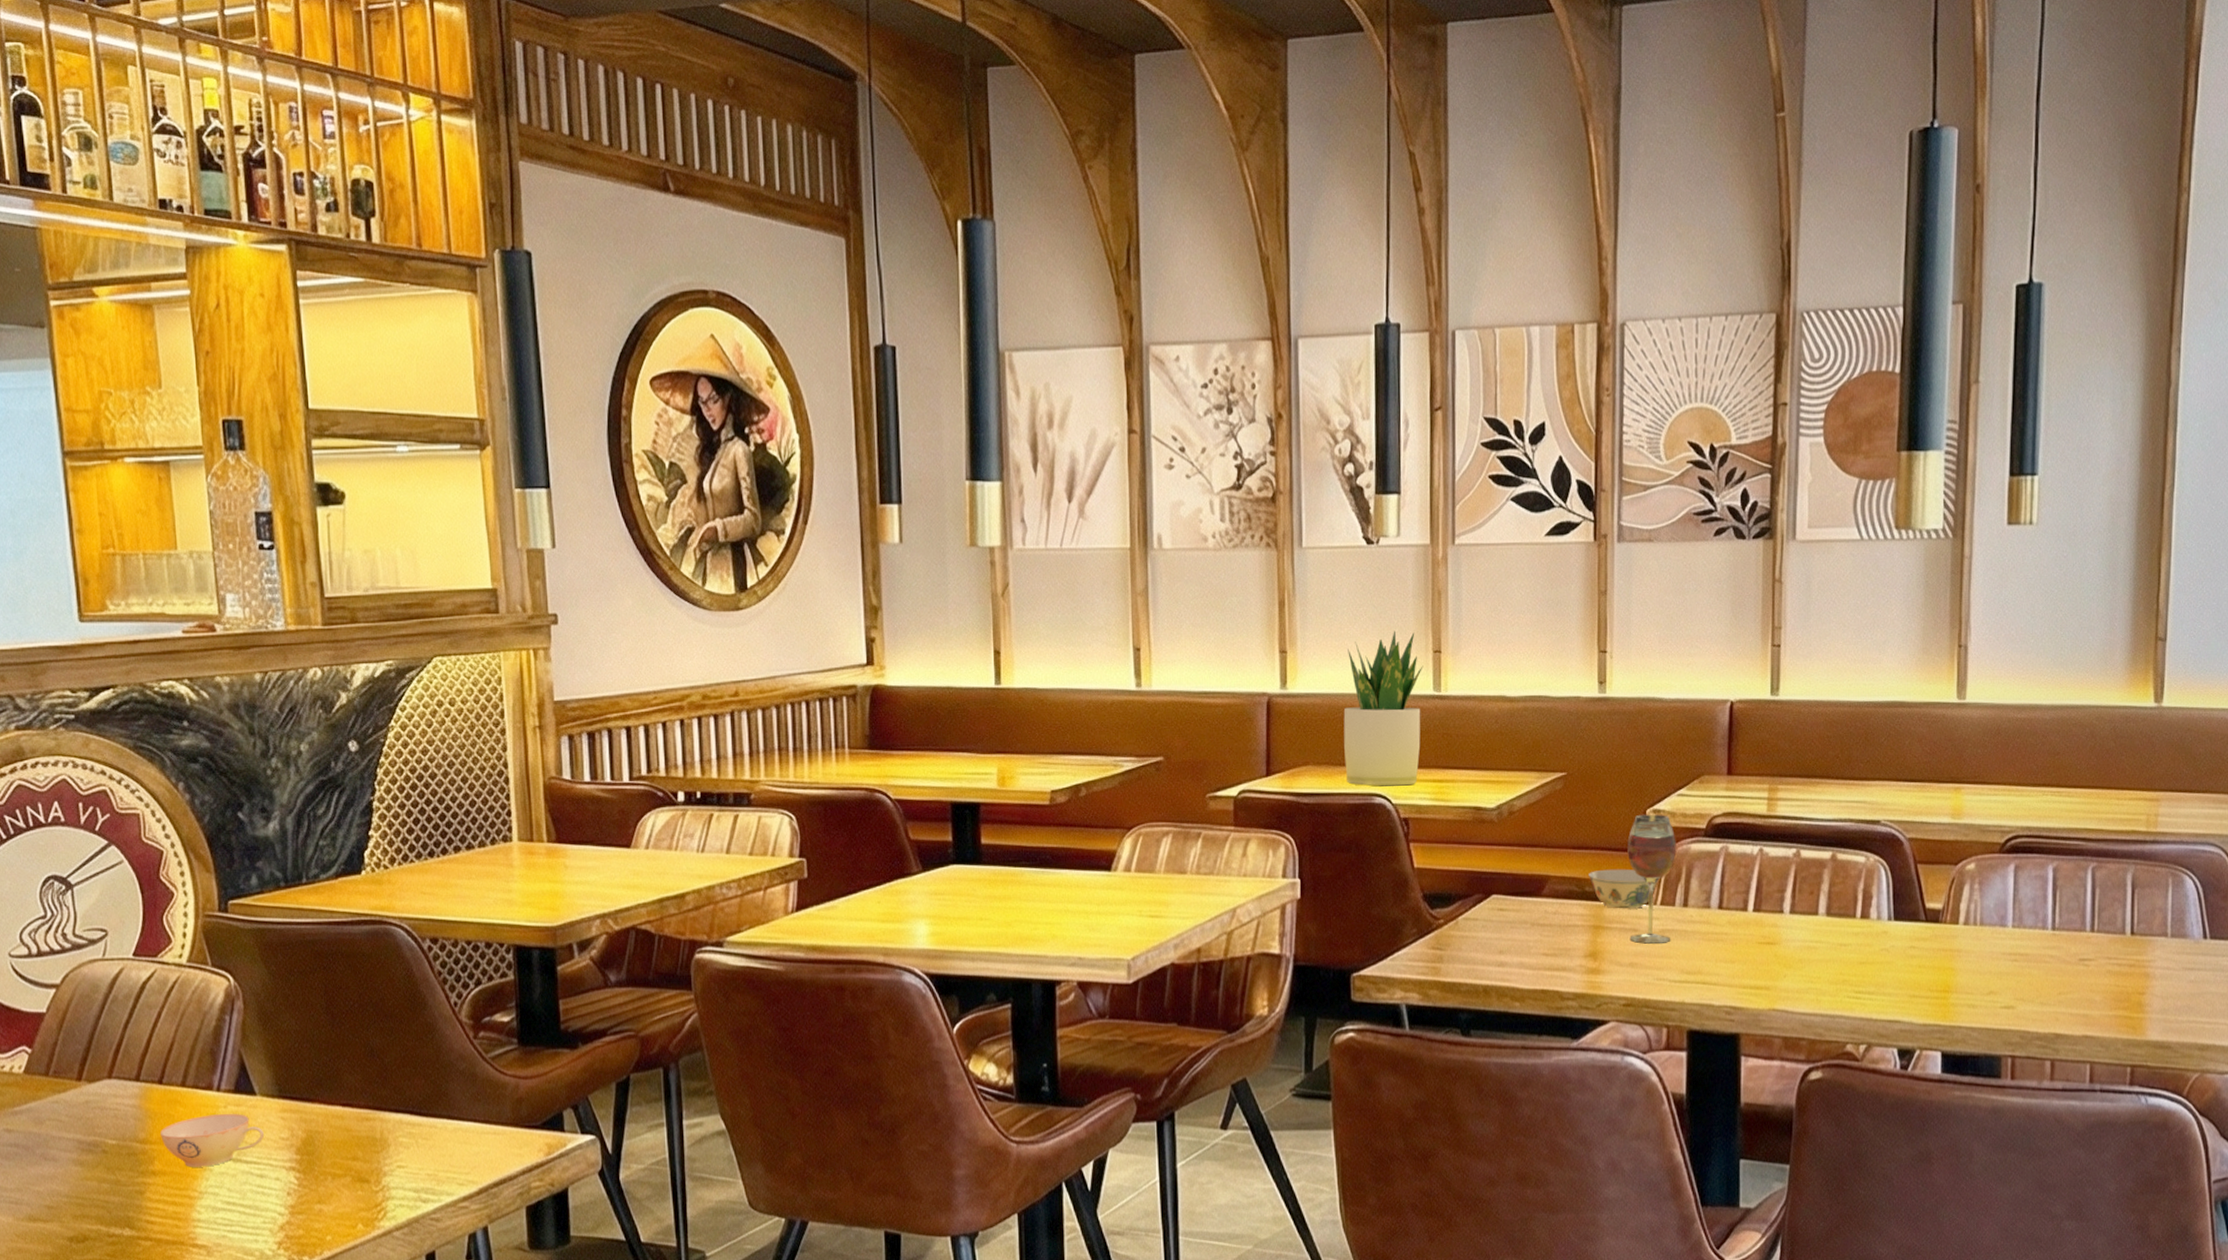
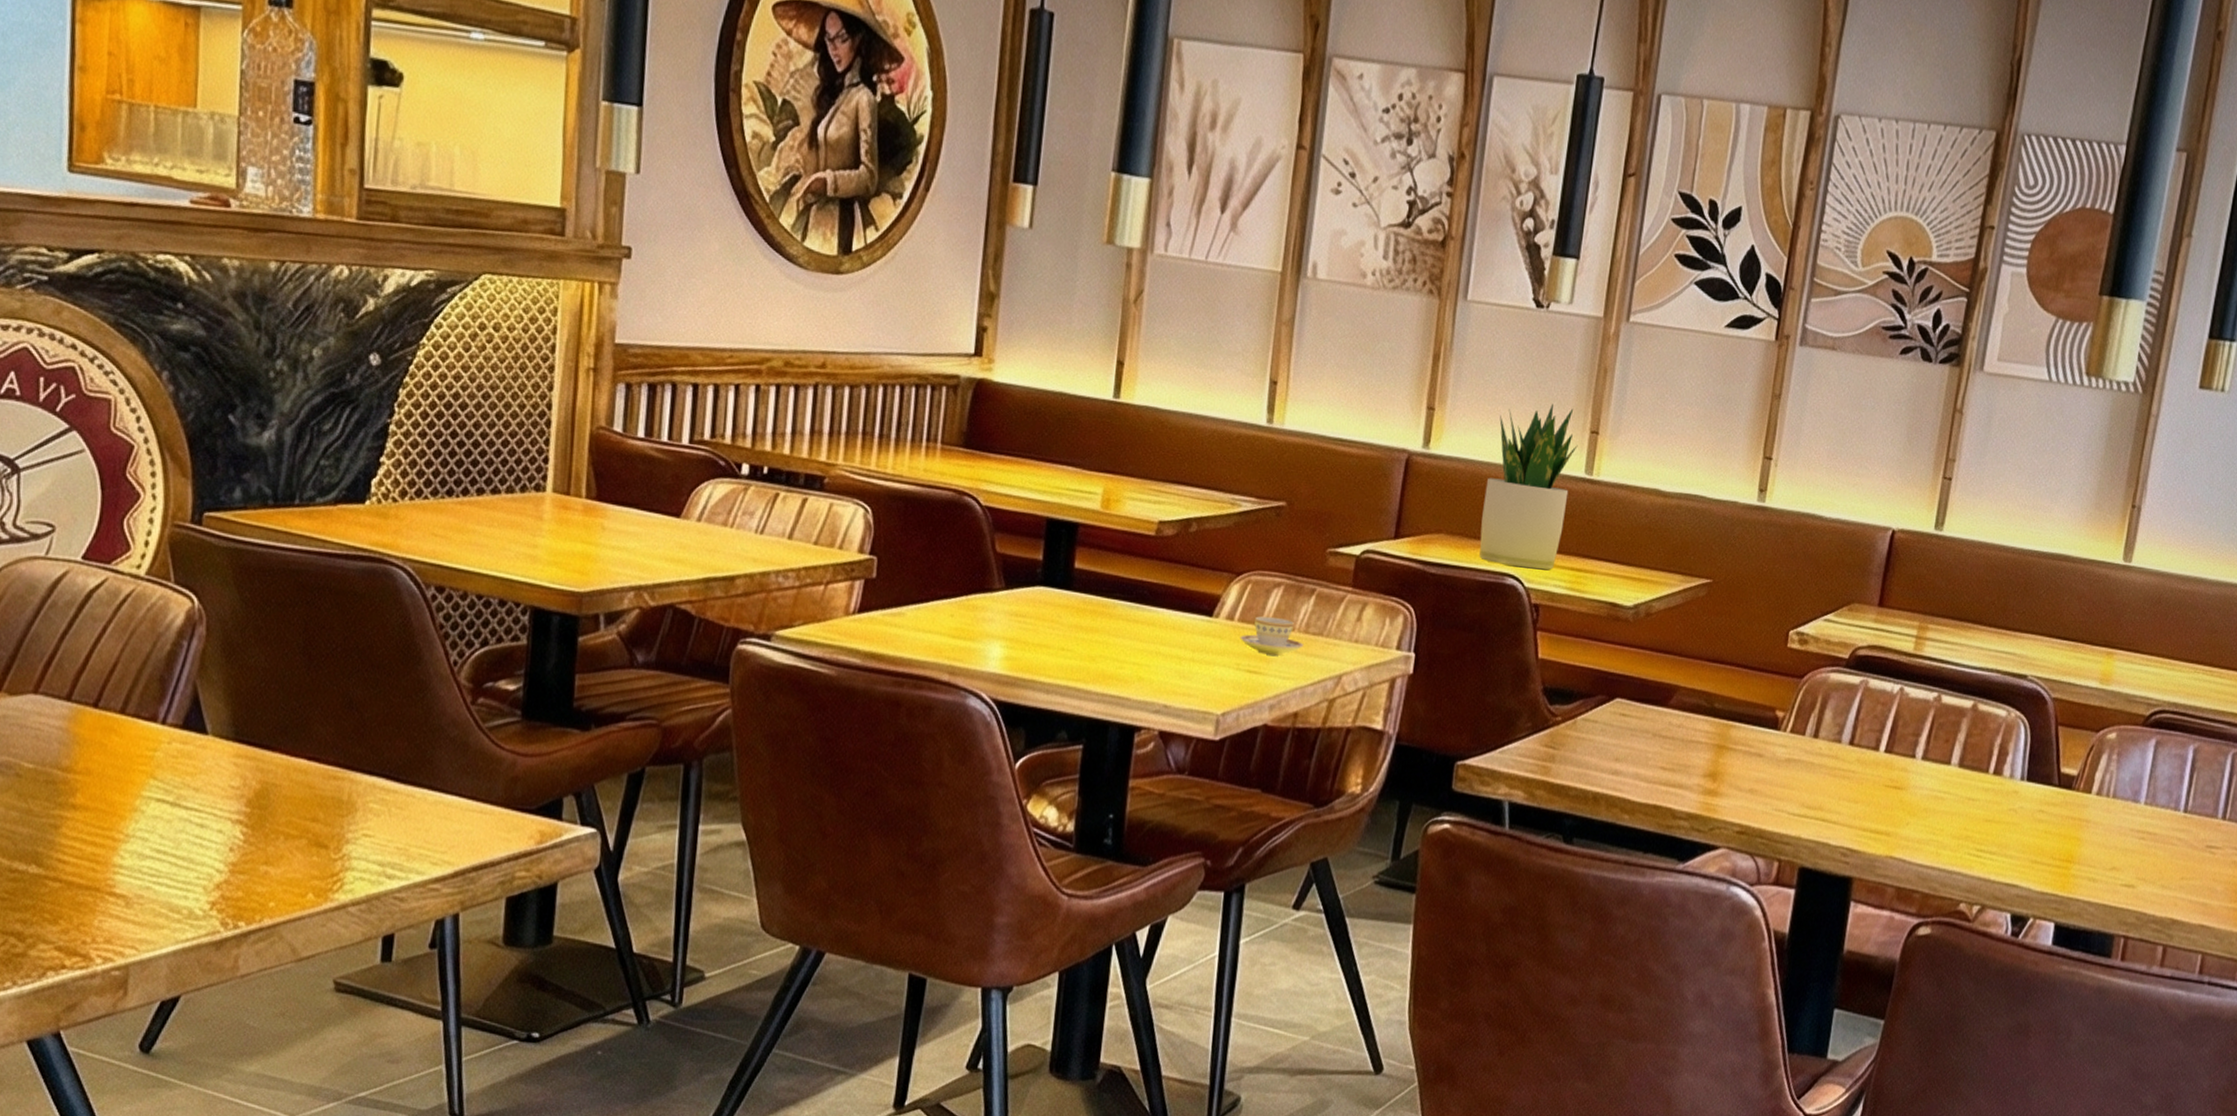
teacup: present [160,1114,264,1168] -> none [88,749,211,808]
teacup: none [1138,863,1197,899] -> present [1240,616,1304,656]
bowl: present [1589,869,1660,909] -> none [1720,687,1794,733]
wineglass: present [1627,814,1677,944] -> none [1753,635,1816,773]

